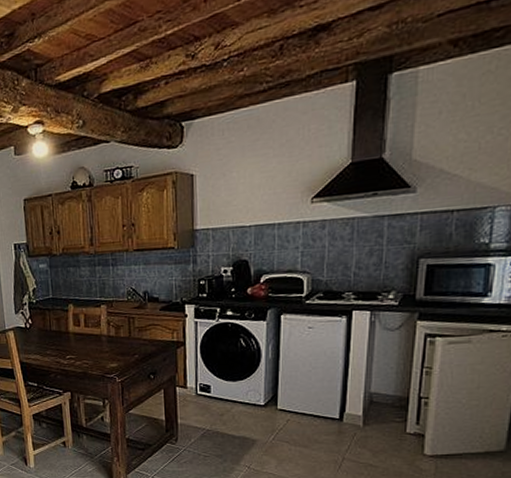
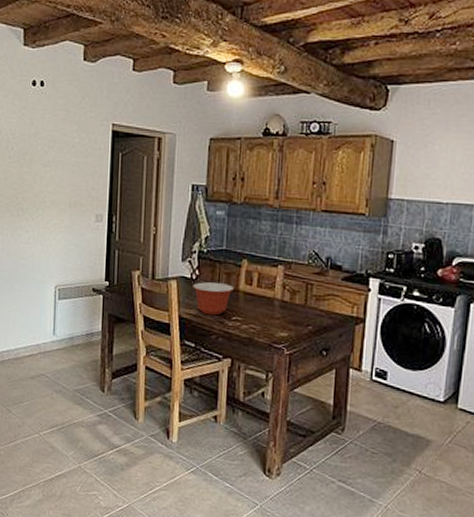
mixing bowl: none [28,328,64,357] -> present [193,282,234,316]

